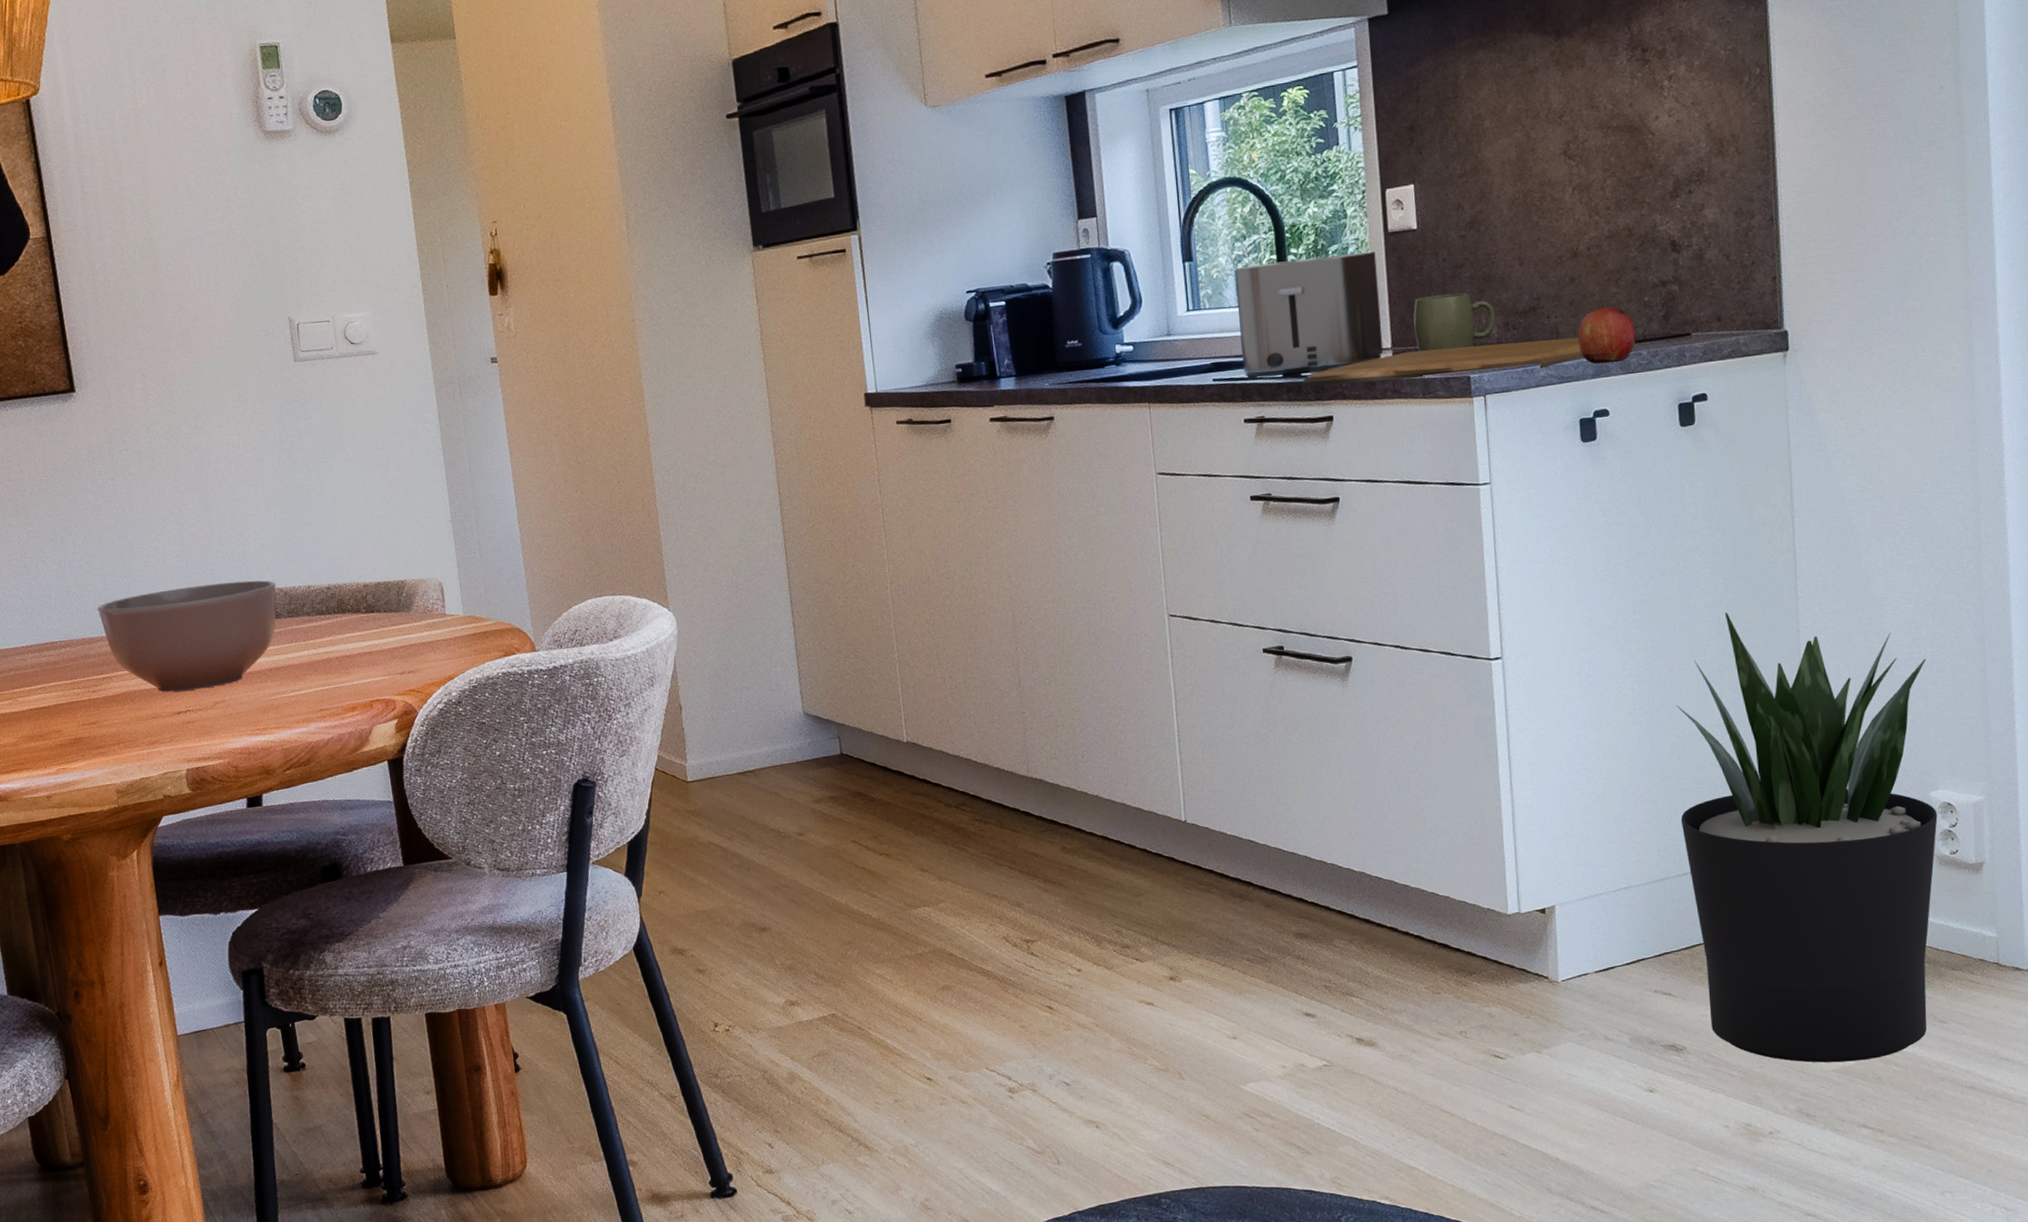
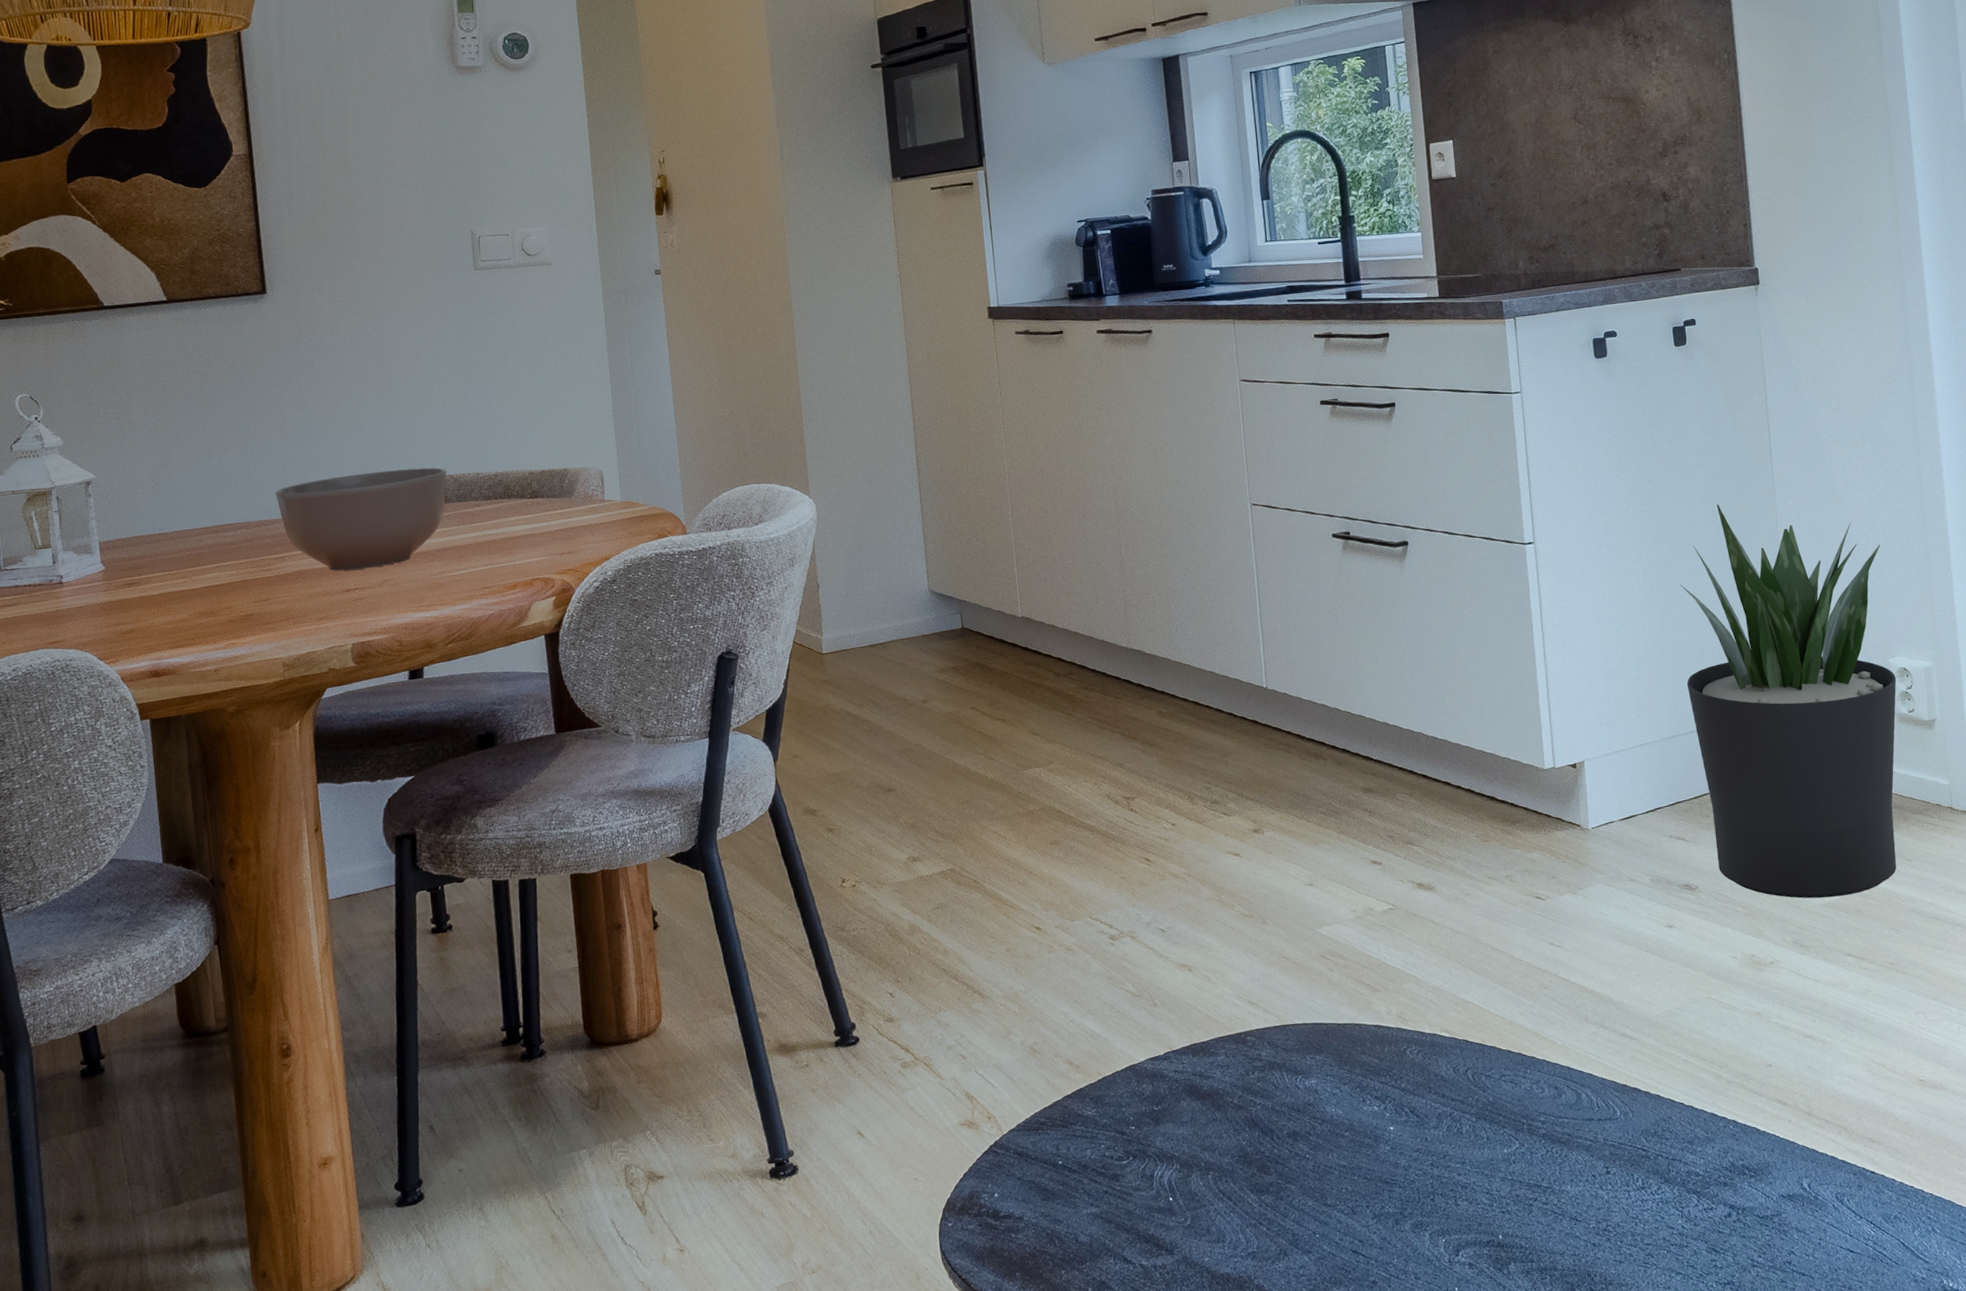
toaster: present [1234,251,1384,380] -> none [1305,195,1430,301]
chopping board: present [1301,337,1635,387] -> none [1362,270,1636,308]
mug: present [1413,293,1496,352] -> none [1454,231,1522,280]
fruit: present [1577,307,1635,364] -> none [1589,245,1636,293]

